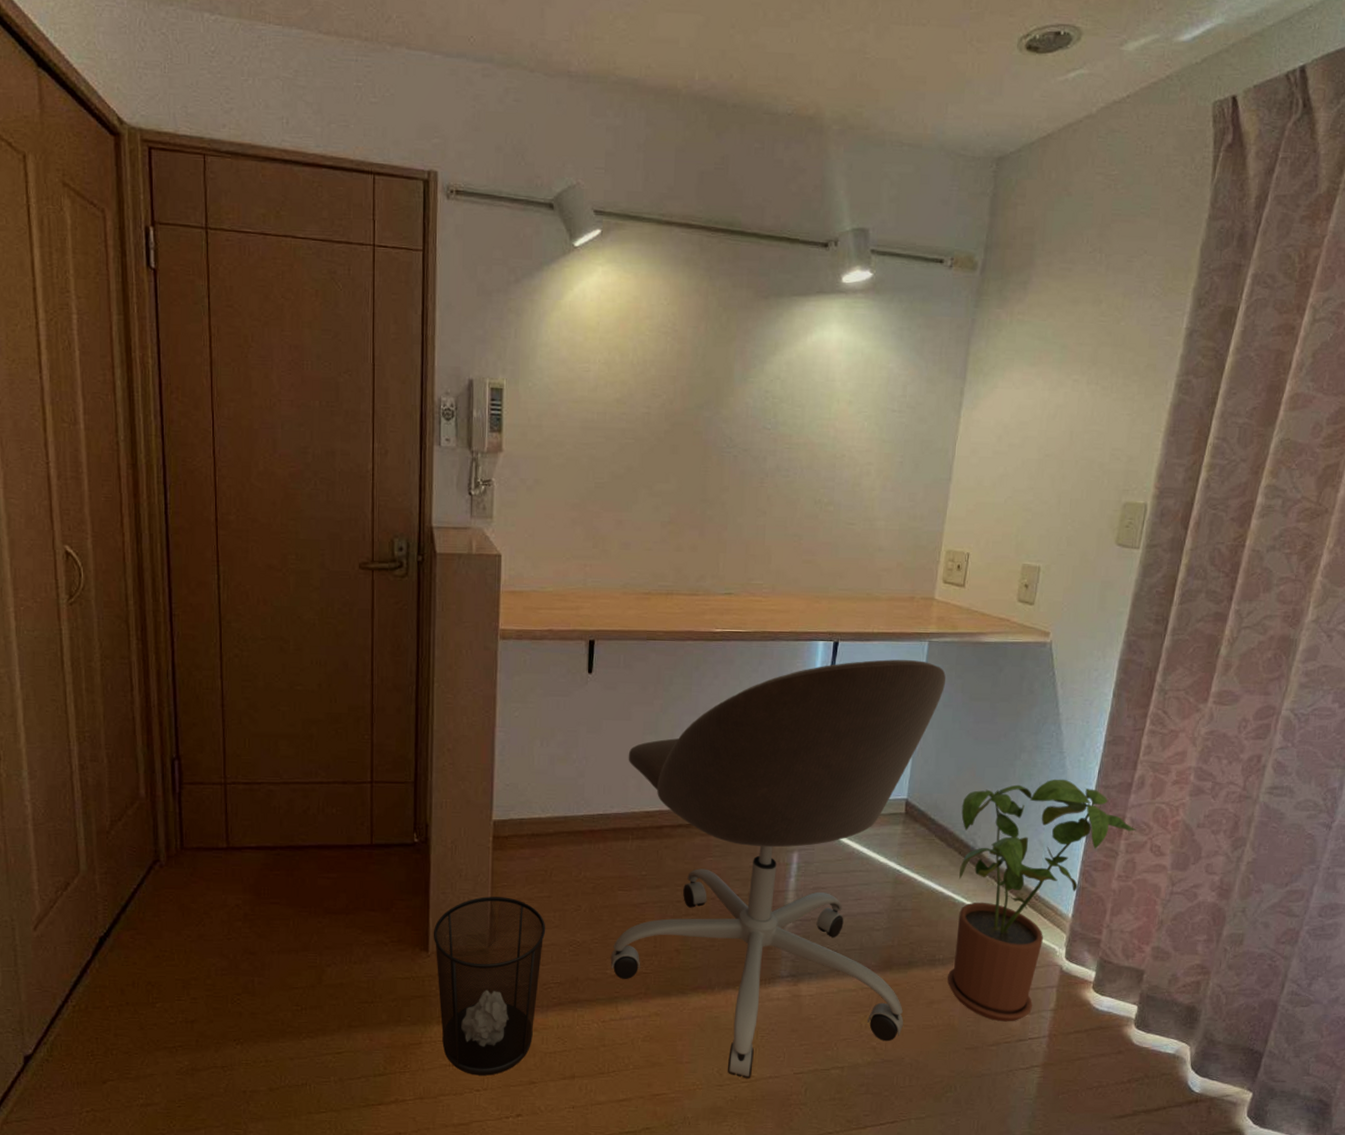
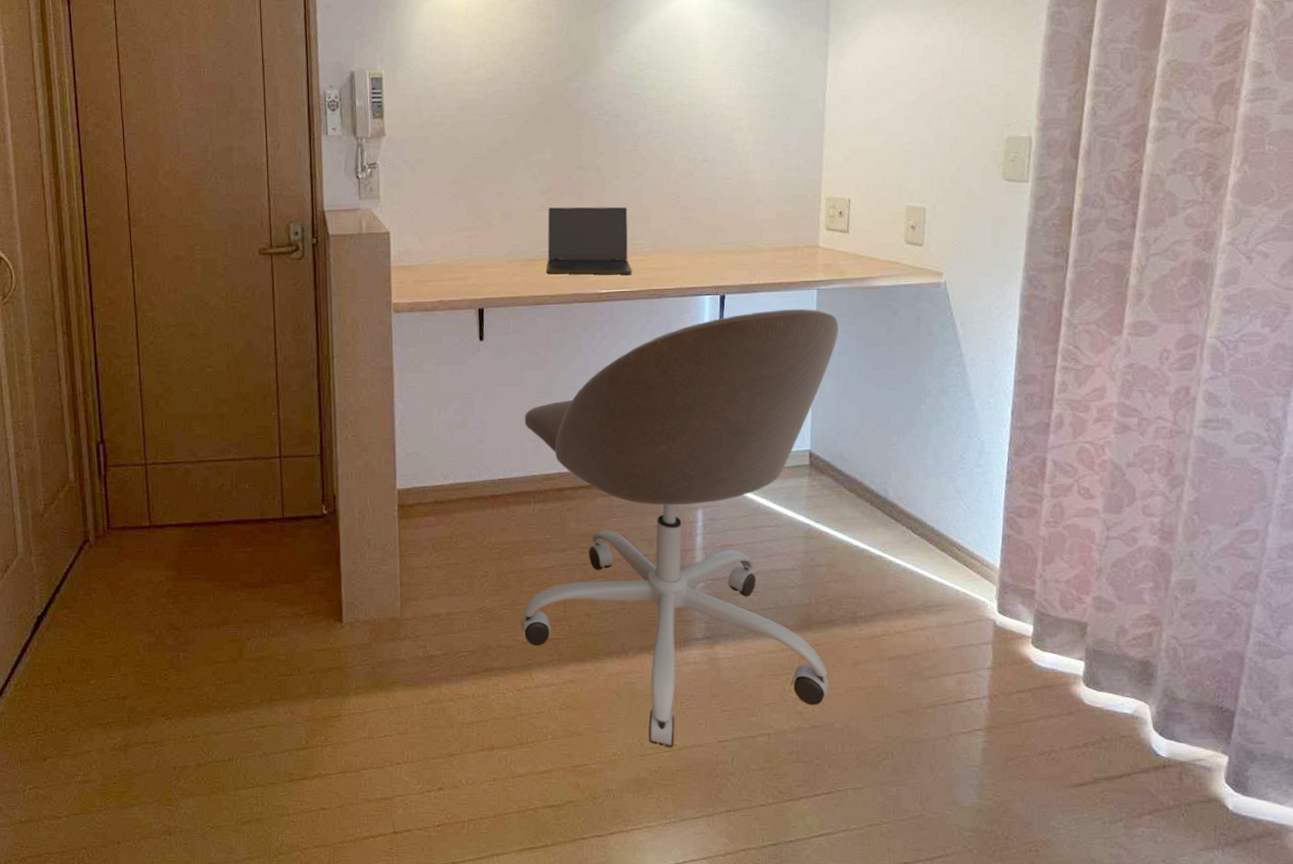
waste bin: present [433,896,546,1076] -> none [346,565,455,748]
laptop: none [661,541,749,615] -> present [545,206,632,275]
house plant: present [947,779,1136,1022] -> none [869,422,1060,682]

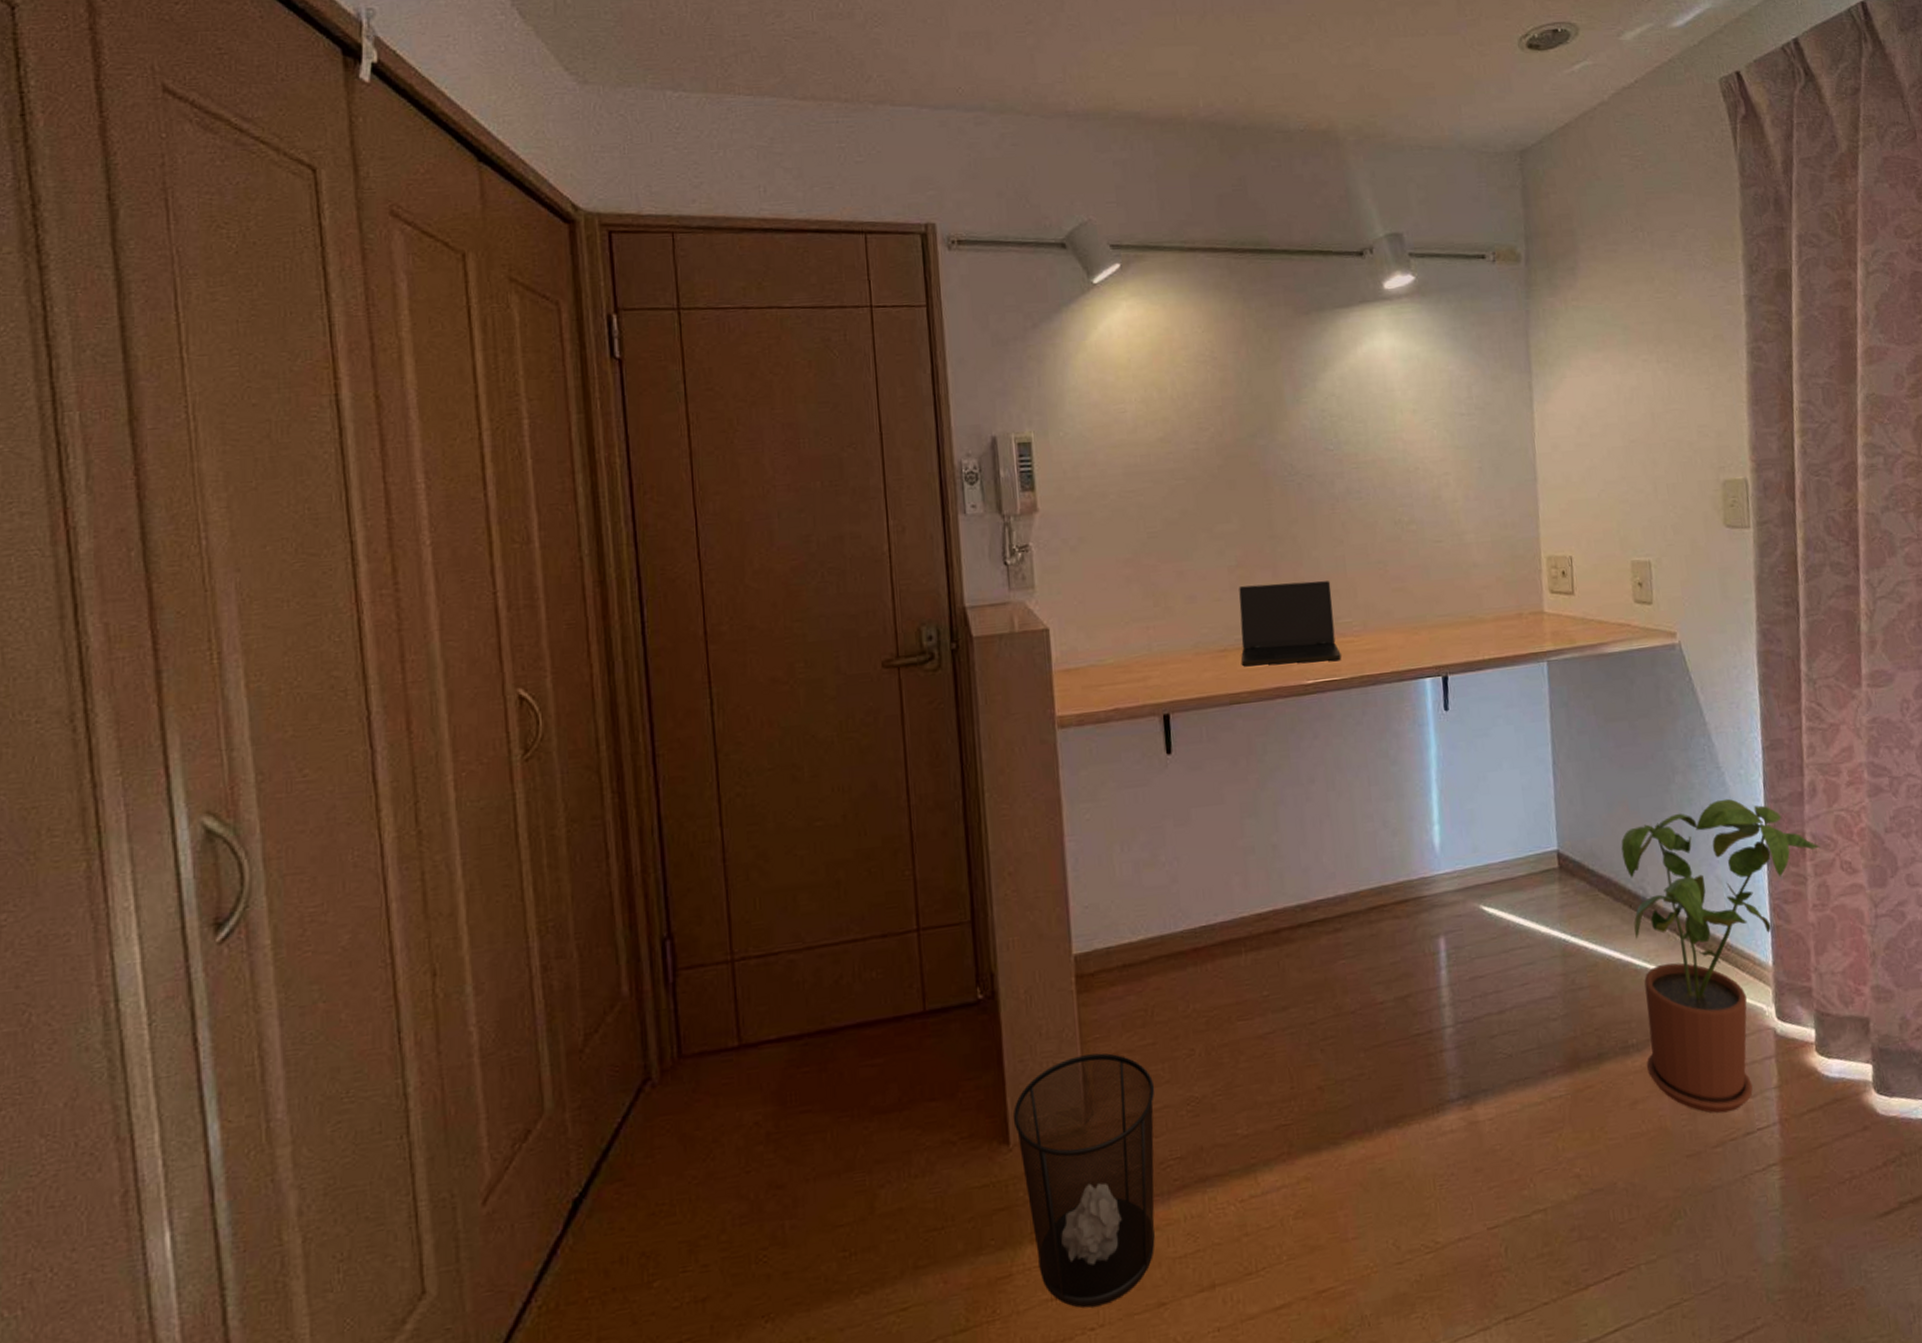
waste bin: none [346,565,455,748] -> present [1013,1053,1155,1308]
office chair: present [521,309,838,747] -> none [1226,684,1608,1248]
house plant: none [869,422,1060,682] -> present [1621,798,1820,1113]

